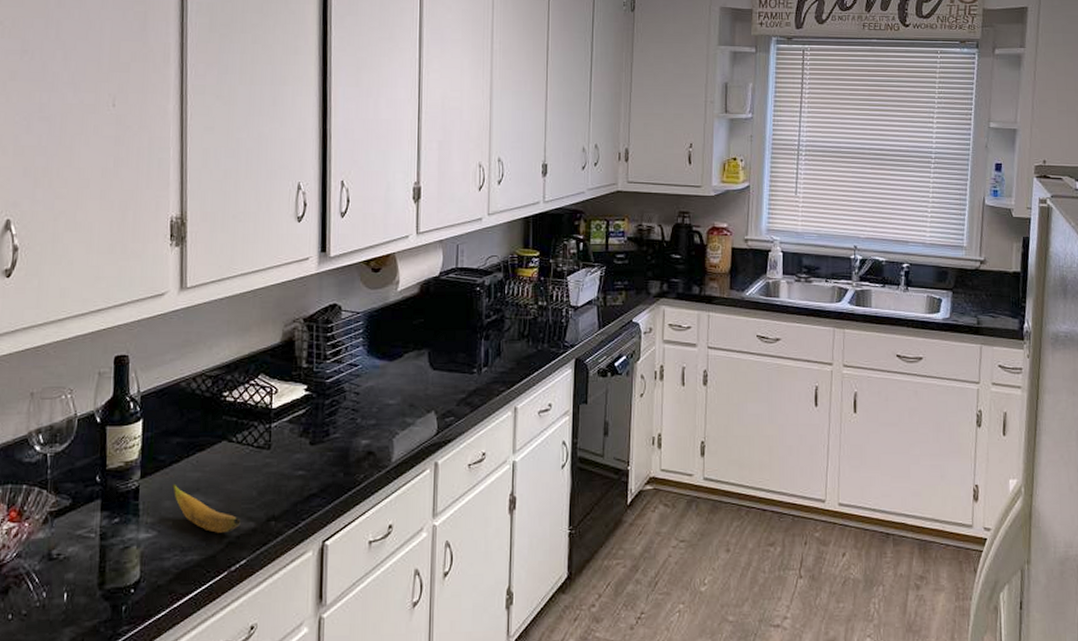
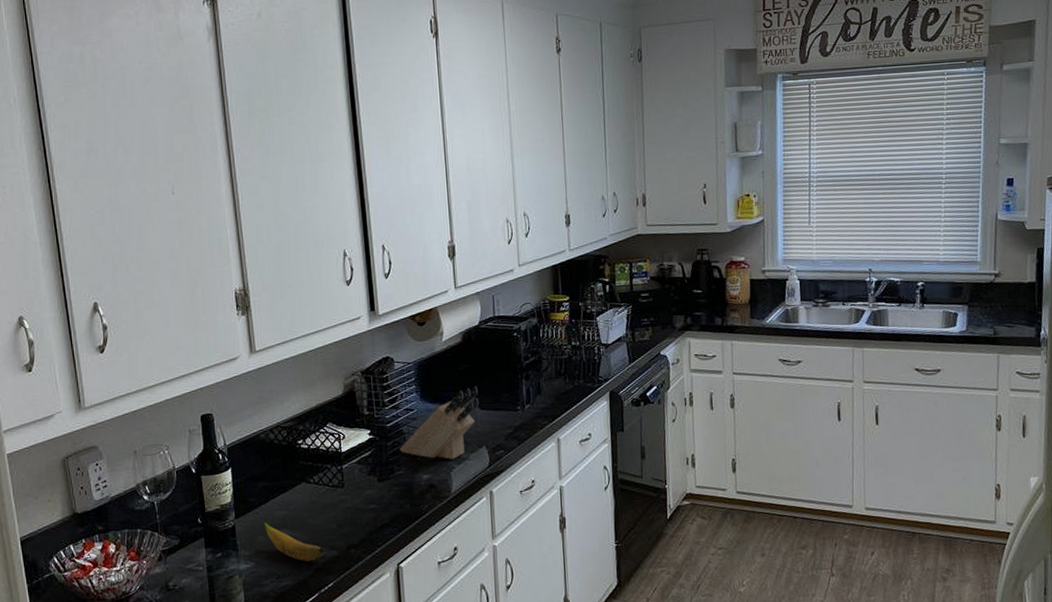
knife block: none [338,342,433,425] -> present [400,385,480,460]

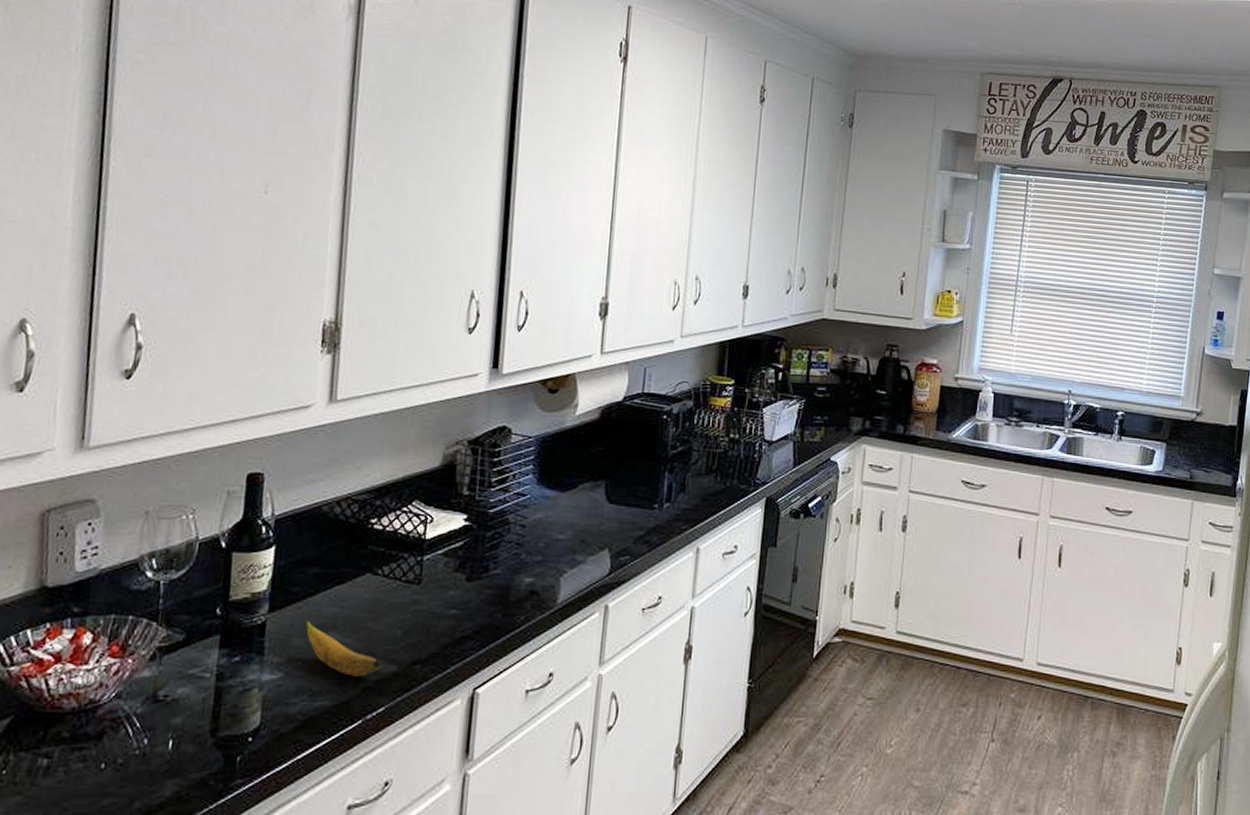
knife block: present [400,385,480,460] -> none [501,473,611,563]

